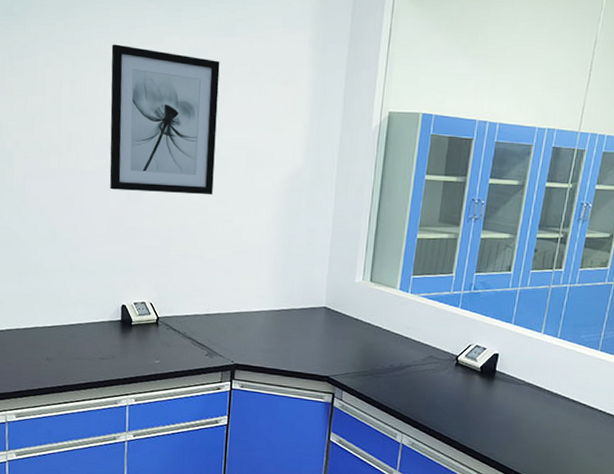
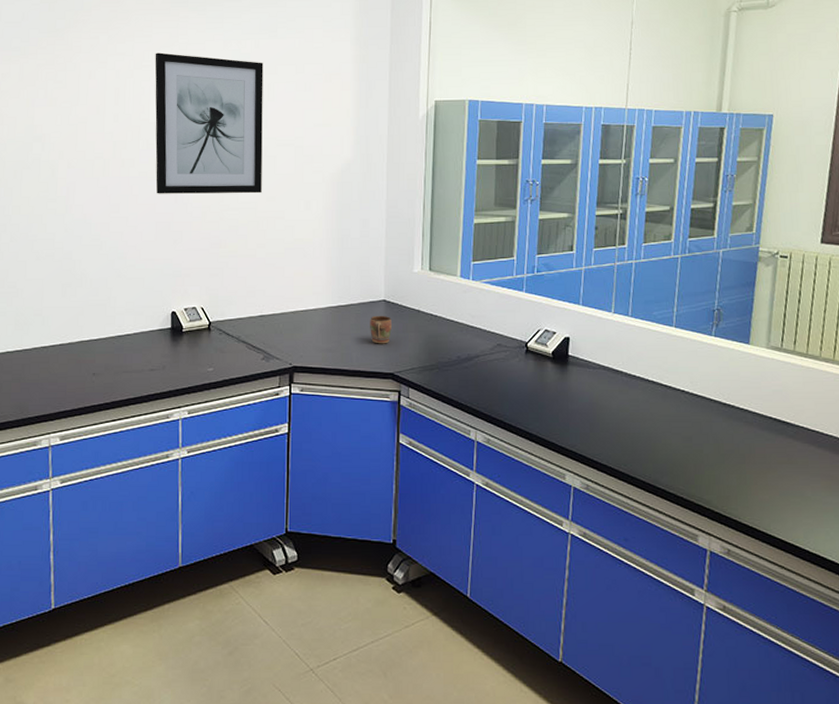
mug: none [309,321,331,349] -> present [370,315,392,344]

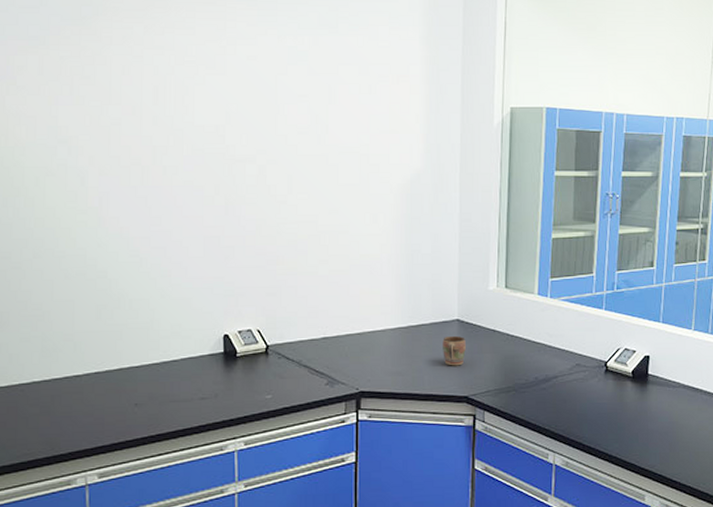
wall art: present [155,52,263,194] -> none [199,47,323,206]

